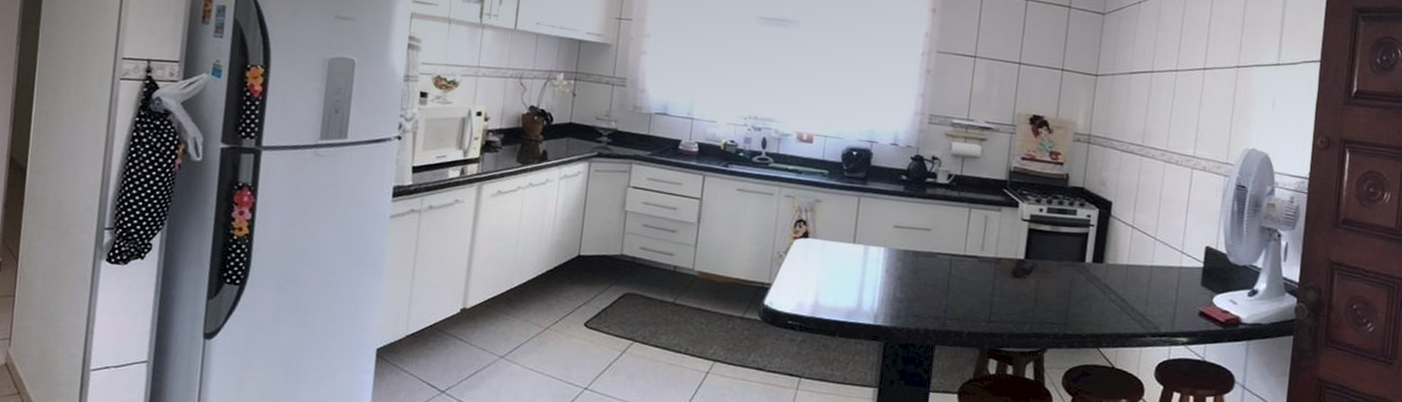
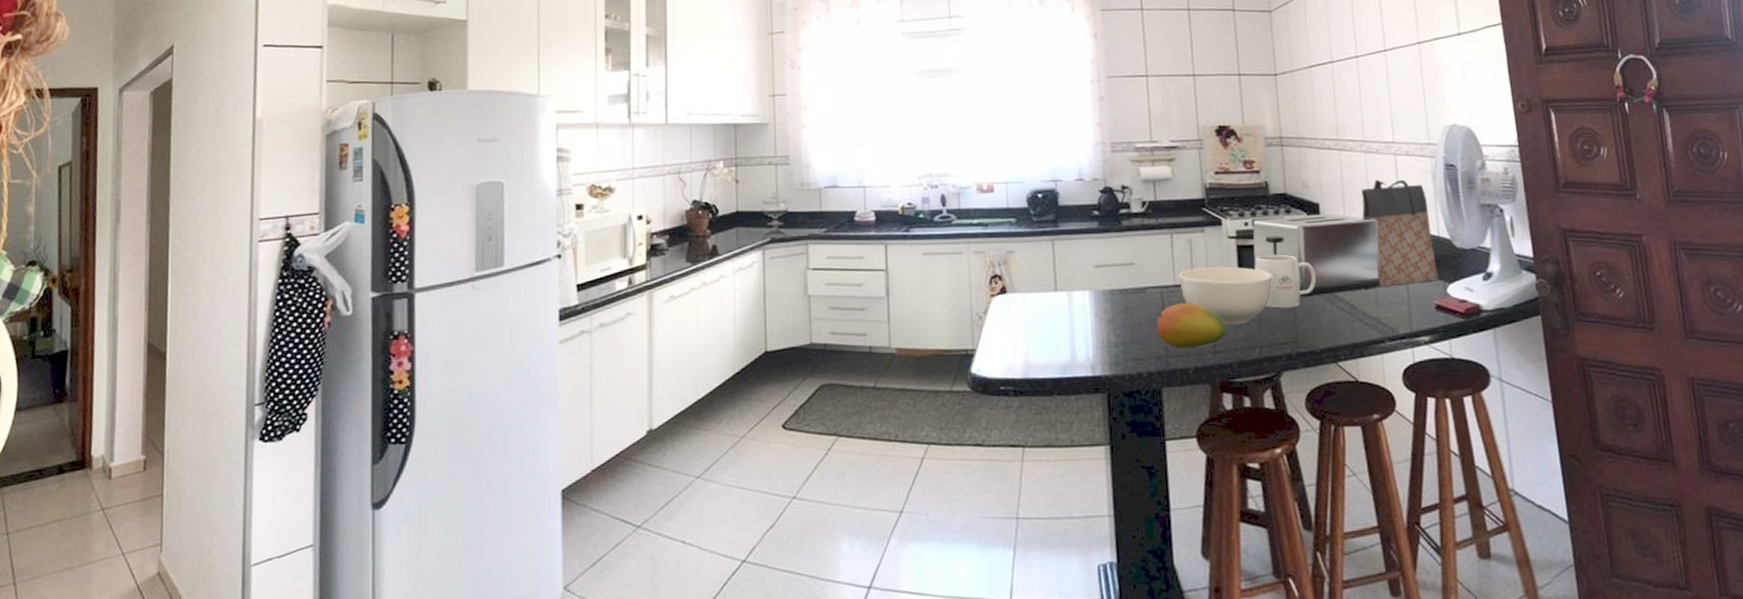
fruit: none [940,272,1005,314] -> present [1156,302,1227,349]
bowl: none [969,242,1056,300] -> present [1178,266,1273,324]
toaster: none [1040,207,1163,288] -> present [1252,213,1380,297]
mug: none [1040,240,1096,294] -> present [1254,254,1317,309]
bag: none [1150,188,1213,290] -> present [1361,179,1440,288]

